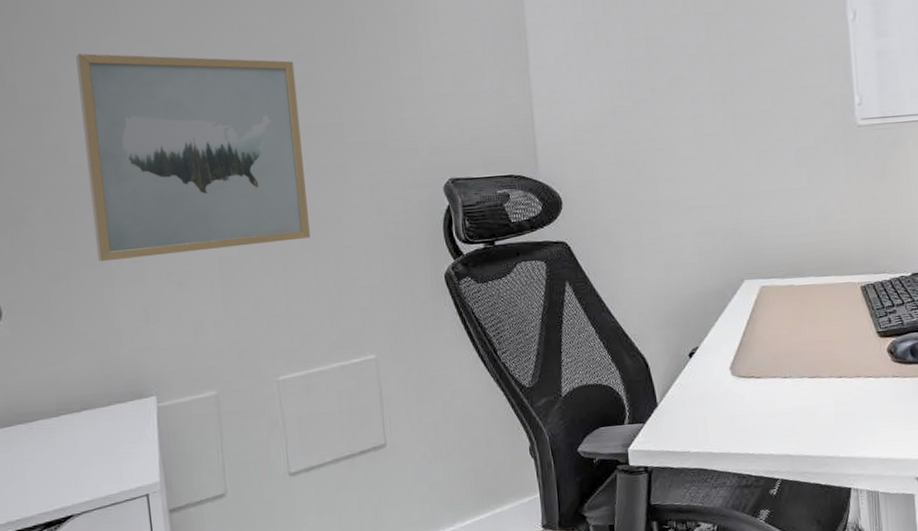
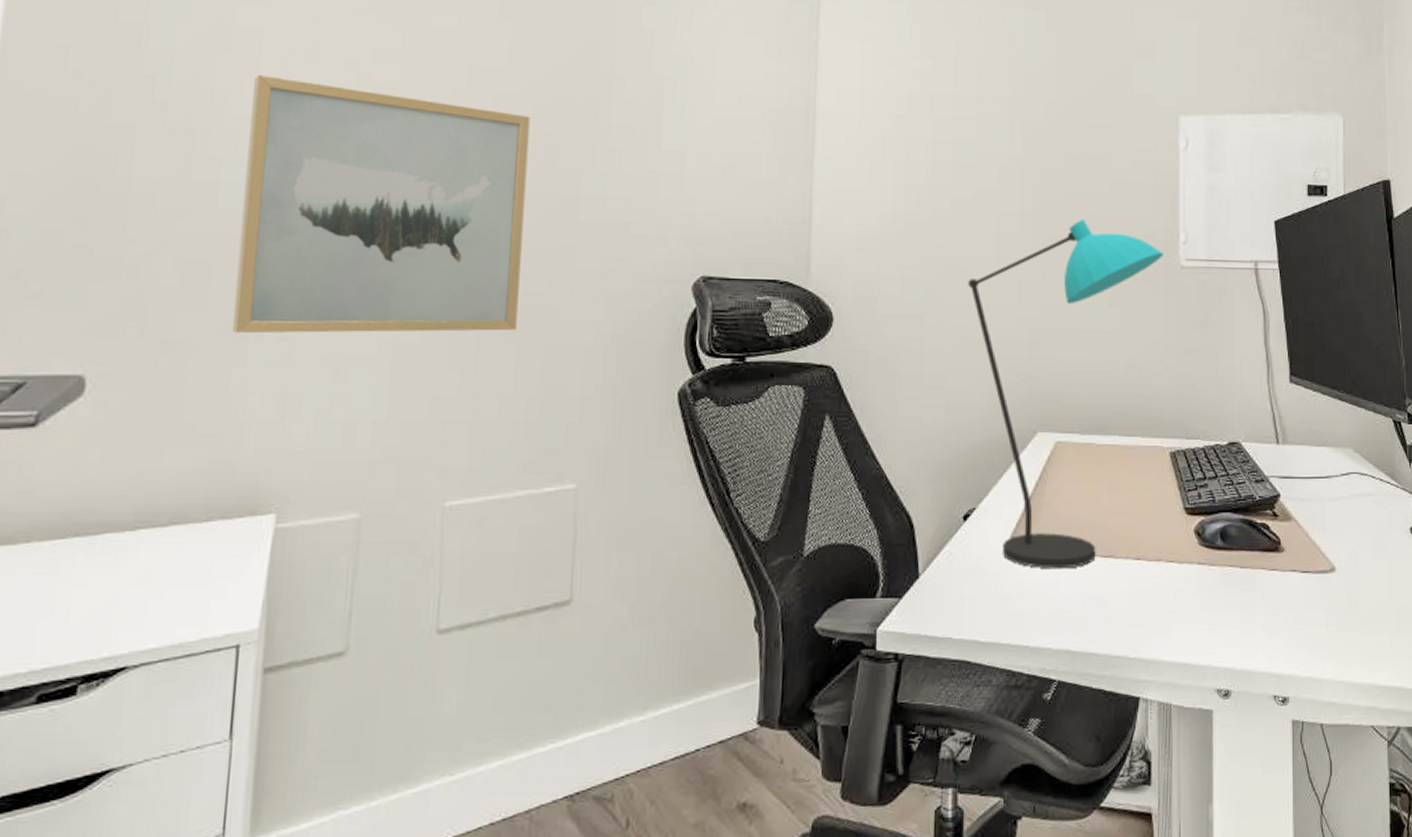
desk lamp: none [672,93,841,391] -> present [968,219,1163,569]

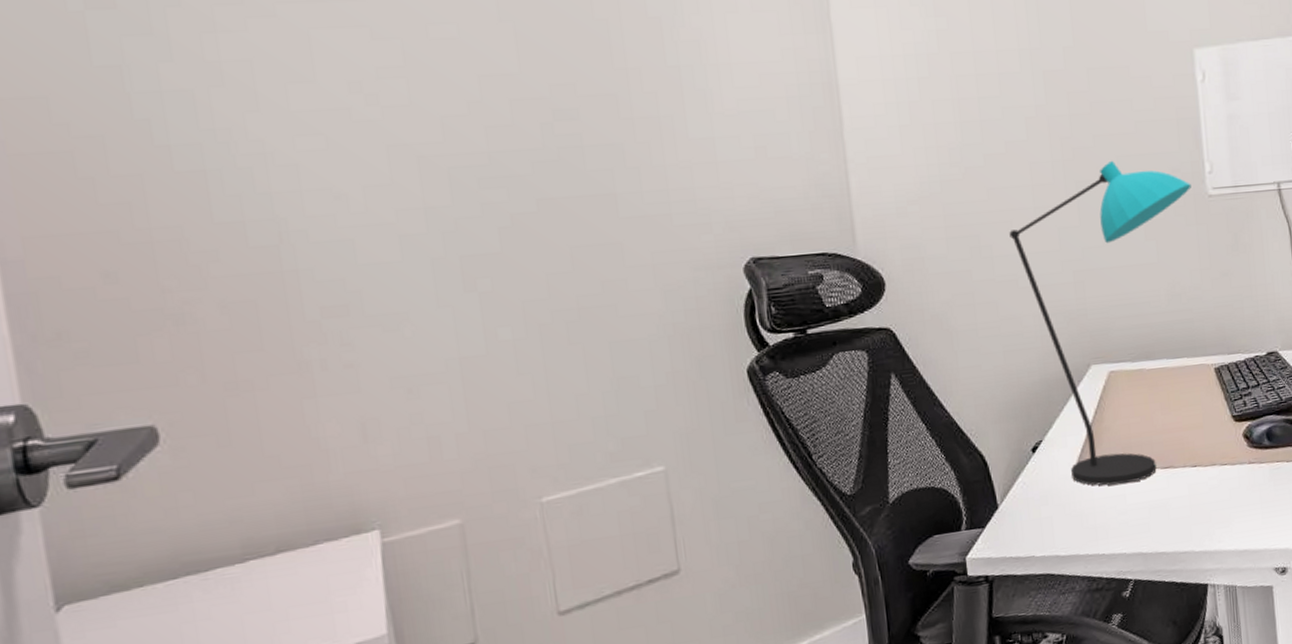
wall art: present [231,75,530,334] -> none [256,106,578,367]

